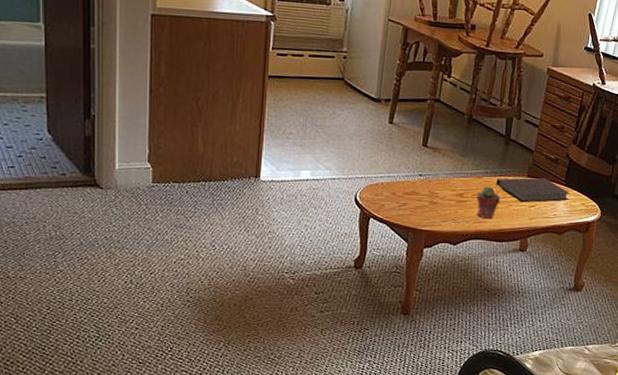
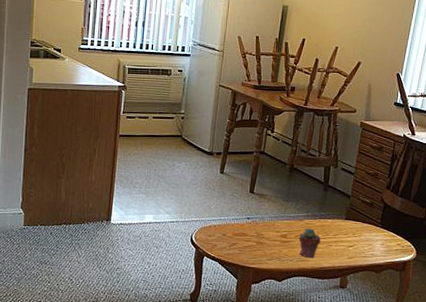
notebook: present [496,177,571,203] -> none [316,220,387,243]

